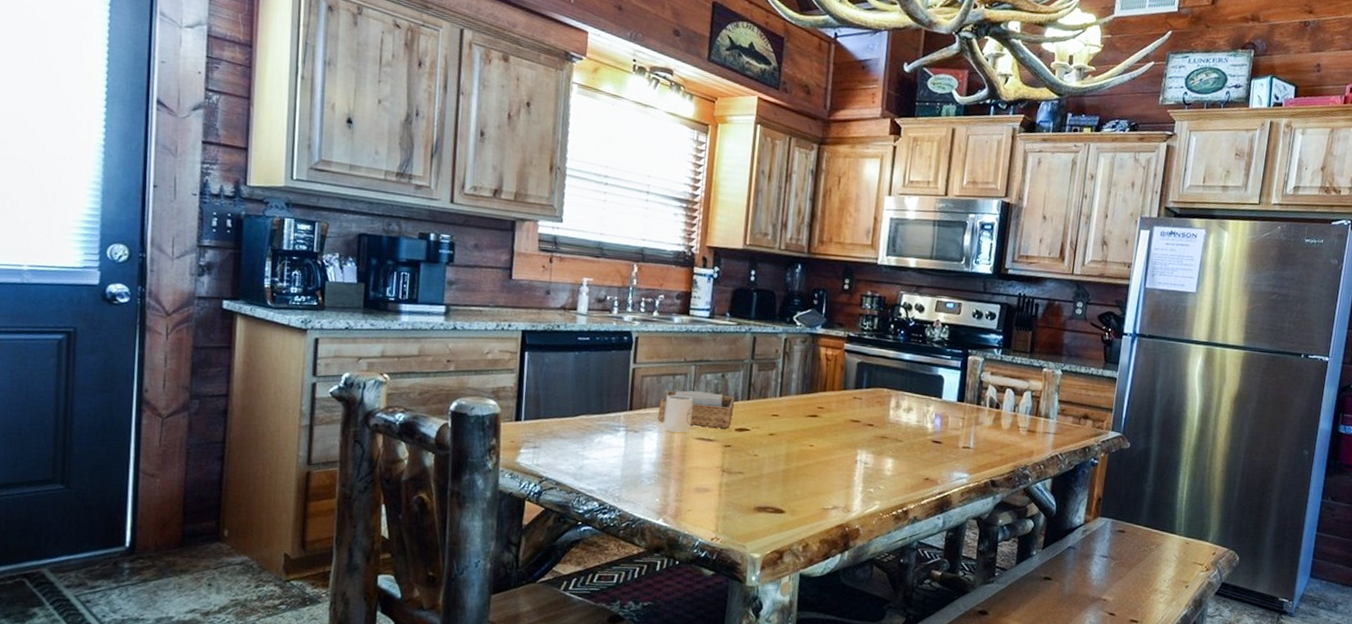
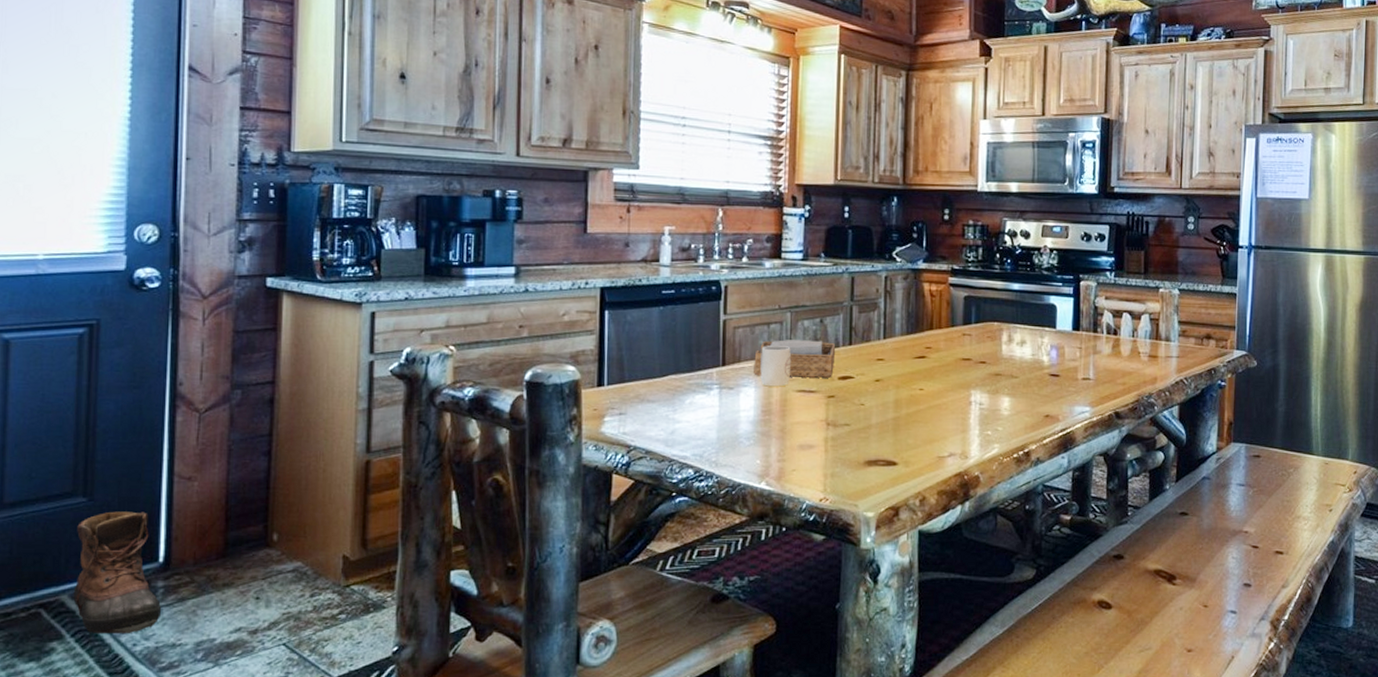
boot: none [52,499,128,606] -> present [73,511,162,634]

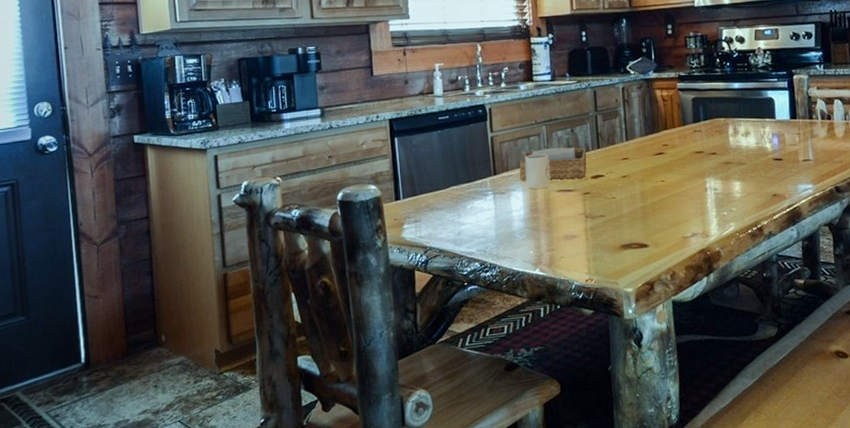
boot: present [73,511,162,634] -> none [21,325,88,420]

